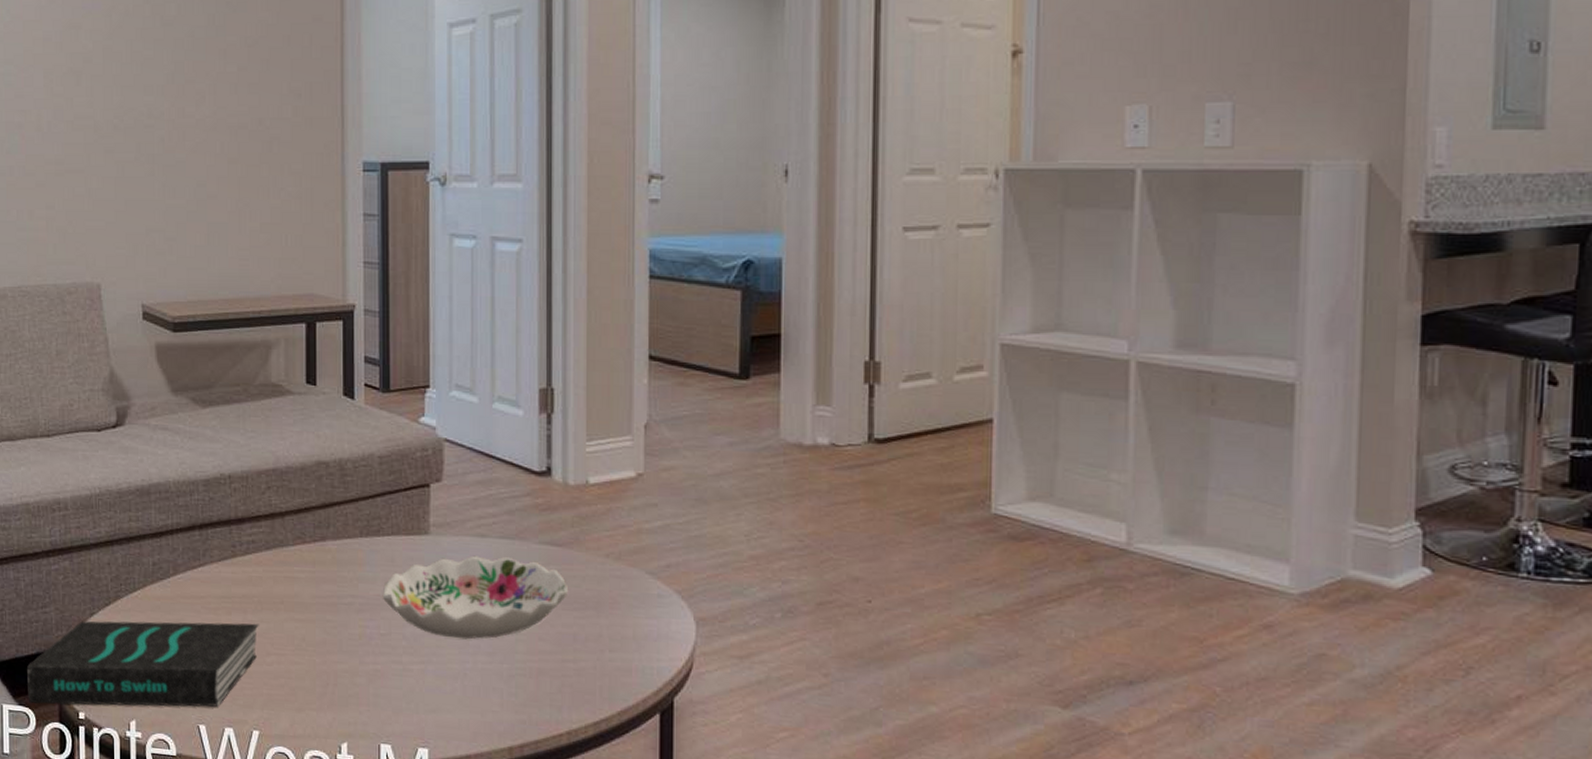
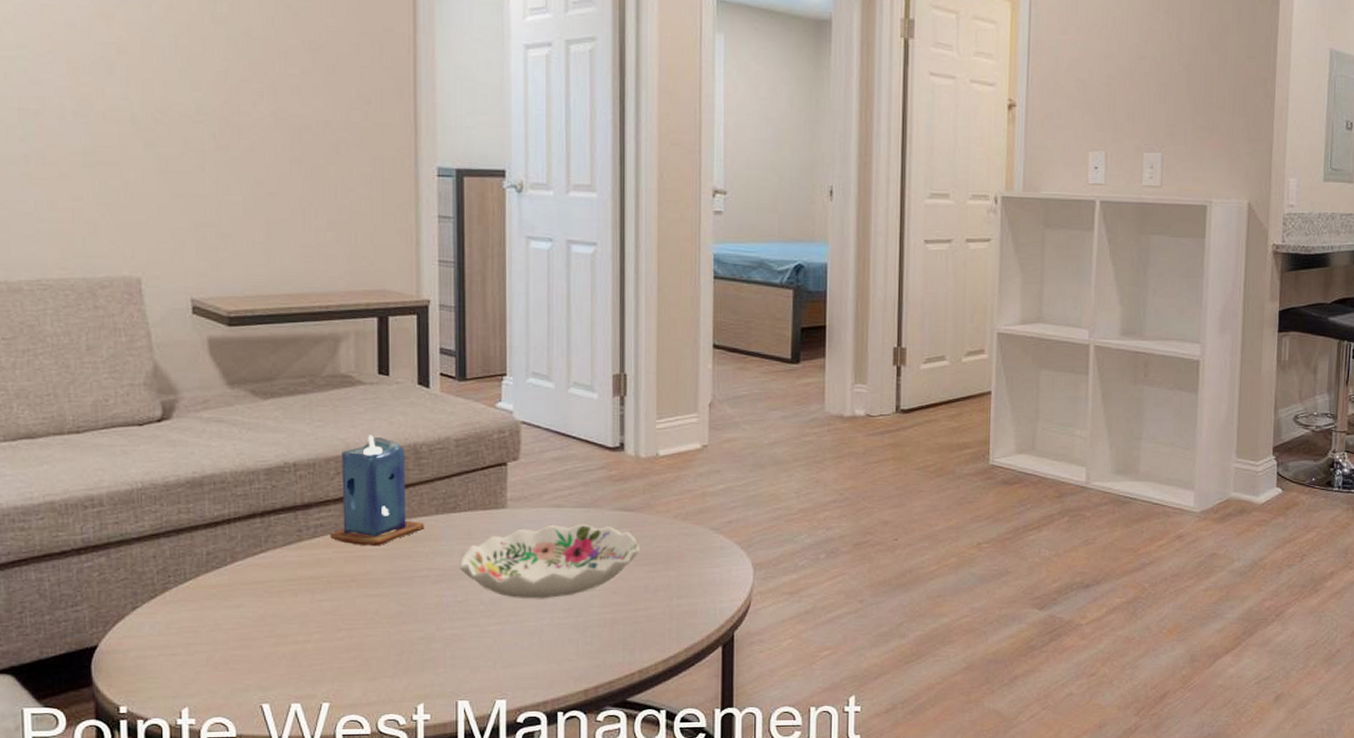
book: present [27,621,260,707] -> none [54,602,330,705]
candle: none [261,448,349,568] -> present [330,435,424,547]

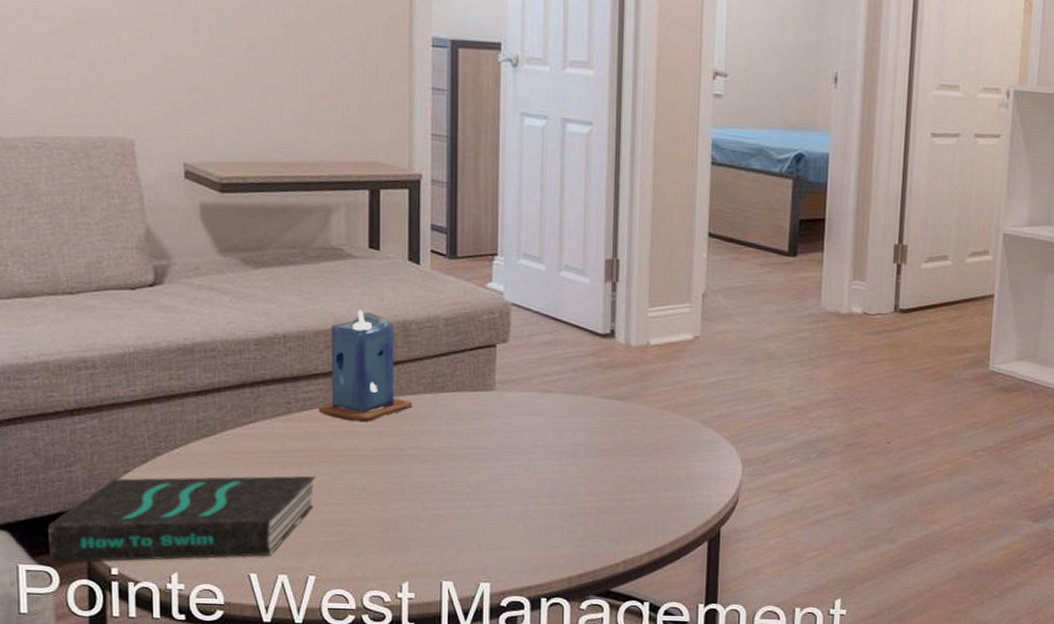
book: none [54,602,330,705] -> present [48,475,317,563]
decorative bowl: present [459,523,639,599] -> none [446,409,627,485]

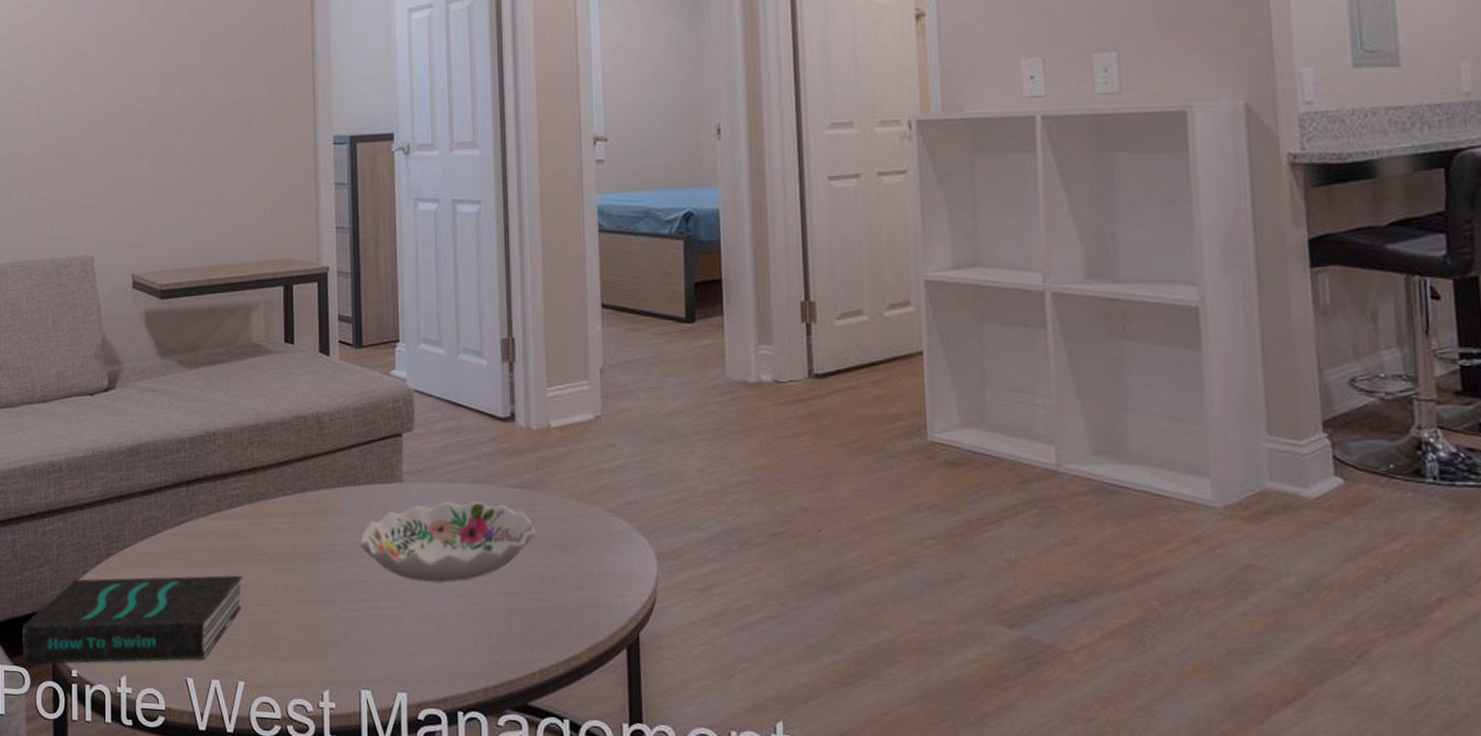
candle: present [319,309,412,423] -> none [244,404,327,519]
decorative bowl: none [446,409,627,485] -> present [359,500,535,583]

